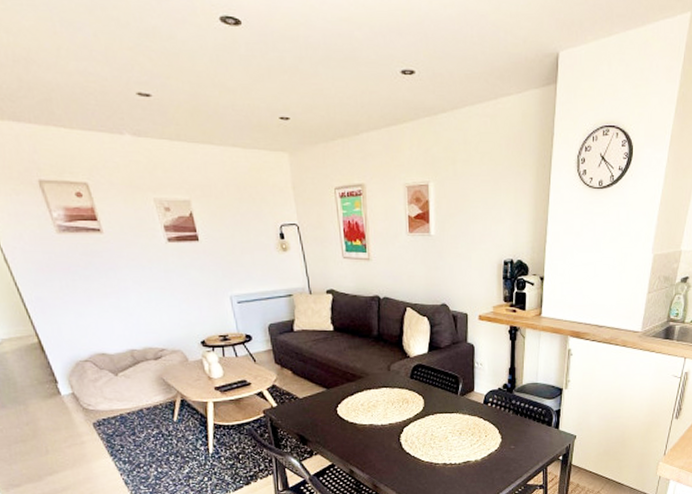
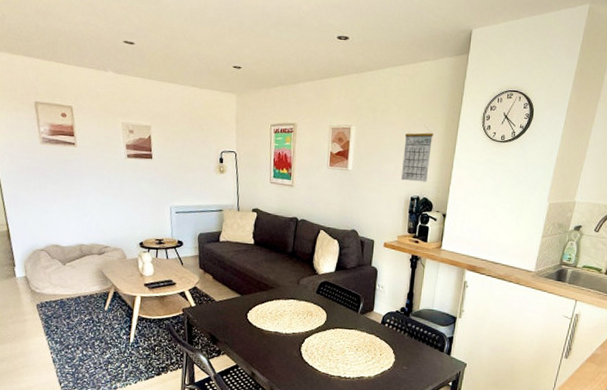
calendar: none [491,174,523,242] -> present [400,125,434,182]

